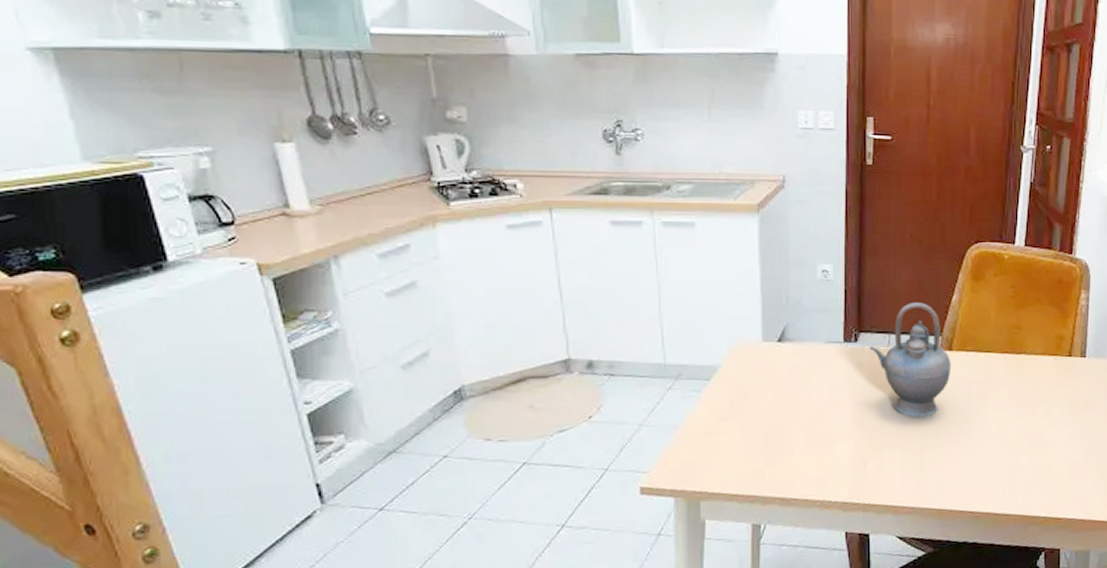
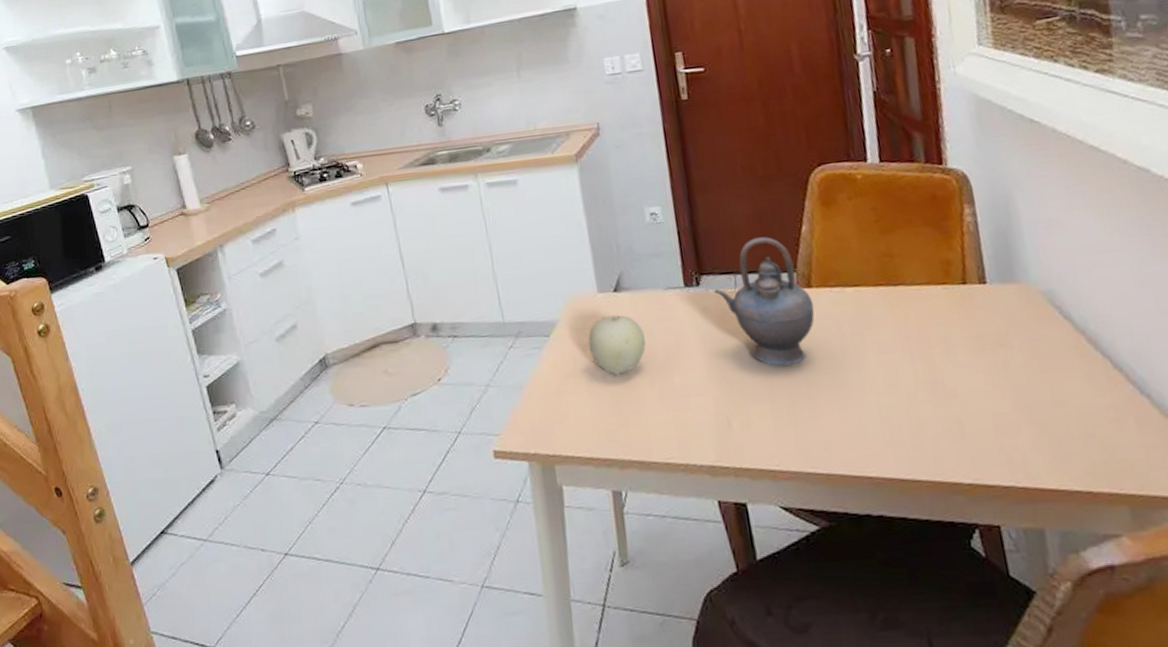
fruit: none [748,364,802,420] -> present [588,315,647,375]

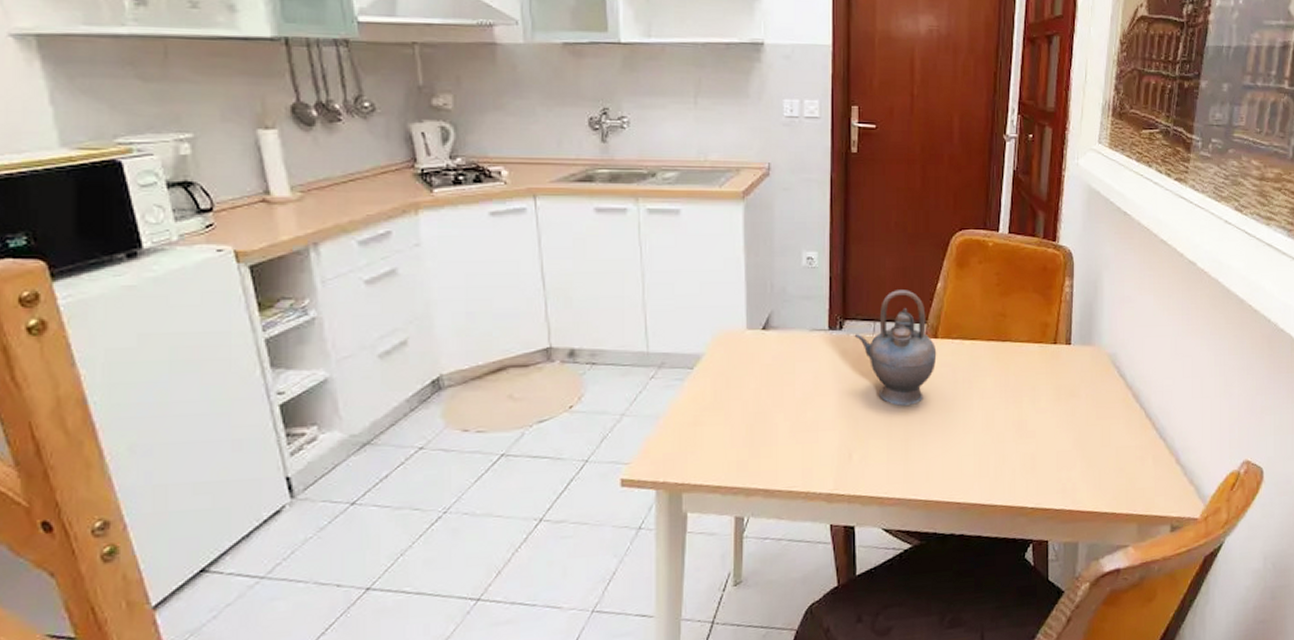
fruit: present [588,315,647,375] -> none [732,352,787,409]

